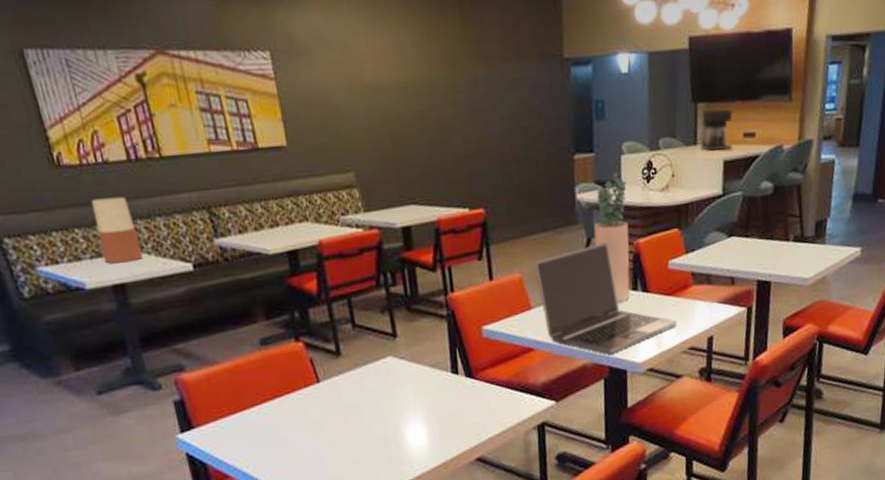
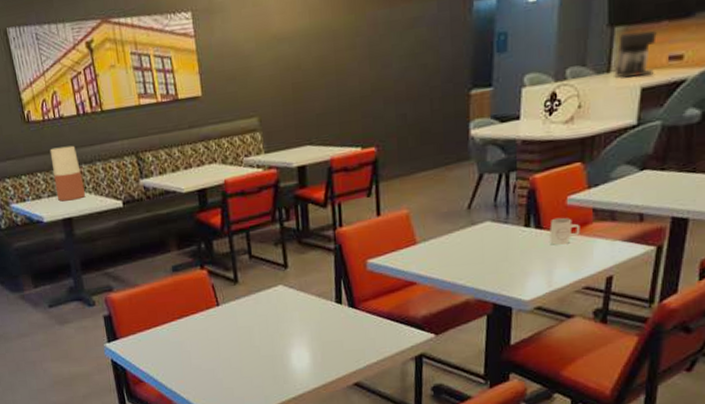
laptop: present [534,242,677,355] -> none [422,177,572,291]
vase: present [593,165,631,303] -> none [486,98,526,240]
mug: none [655,281,683,309] -> present [549,217,581,246]

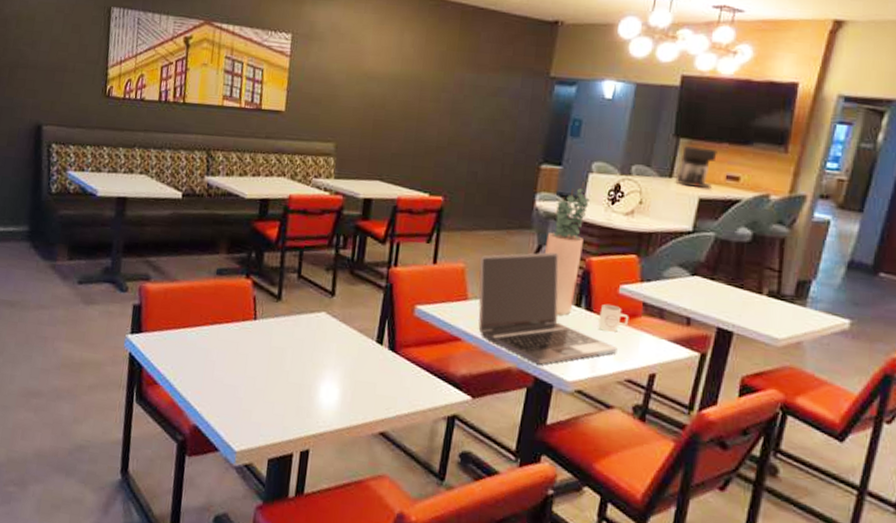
vase: present [50,145,86,202] -> none [117,126,149,182]
laptop: none [422,177,572,291] -> present [478,252,618,365]
vase: none [486,98,526,240] -> present [545,182,590,316]

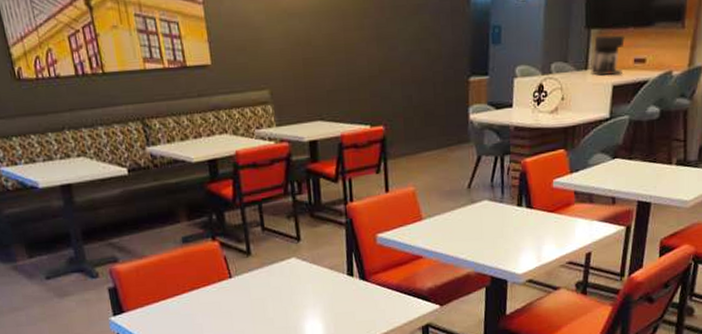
laptop: present [478,252,618,365] -> none [427,160,558,265]
vase: present [545,182,590,316] -> none [484,88,518,218]
mug: present [598,303,629,333] -> none [538,198,564,225]

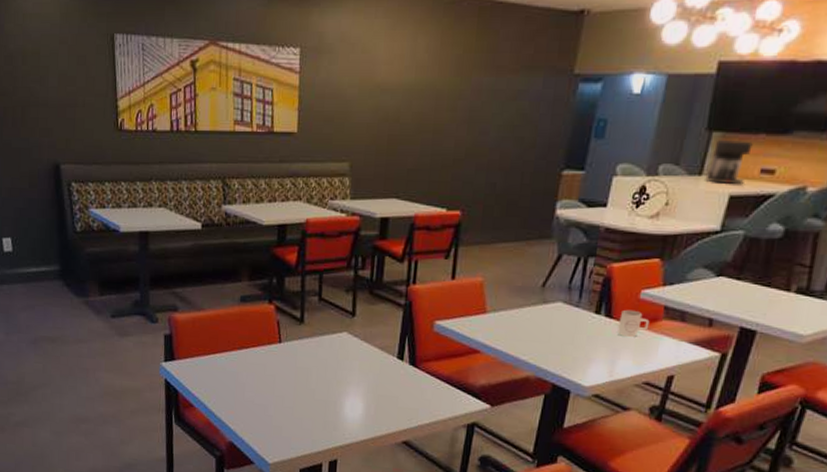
mug: none [538,198,564,225] -> present [617,309,650,338]

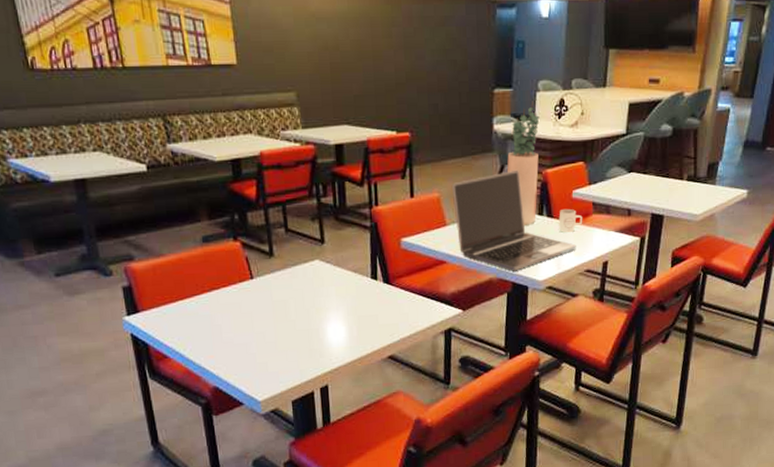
laptop: none [497,260,636,372] -> present [451,169,576,271]
vase: none [565,186,613,324] -> present [507,101,540,226]
coffee maker: present [705,139,753,185] -> none [609,55,640,94]

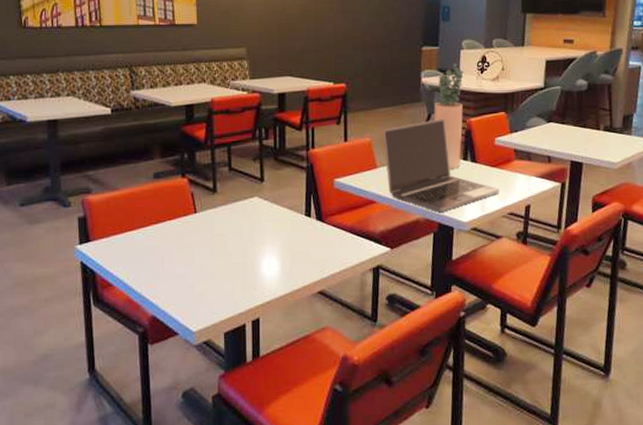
mug: present [559,208,583,234] -> none [482,154,506,178]

